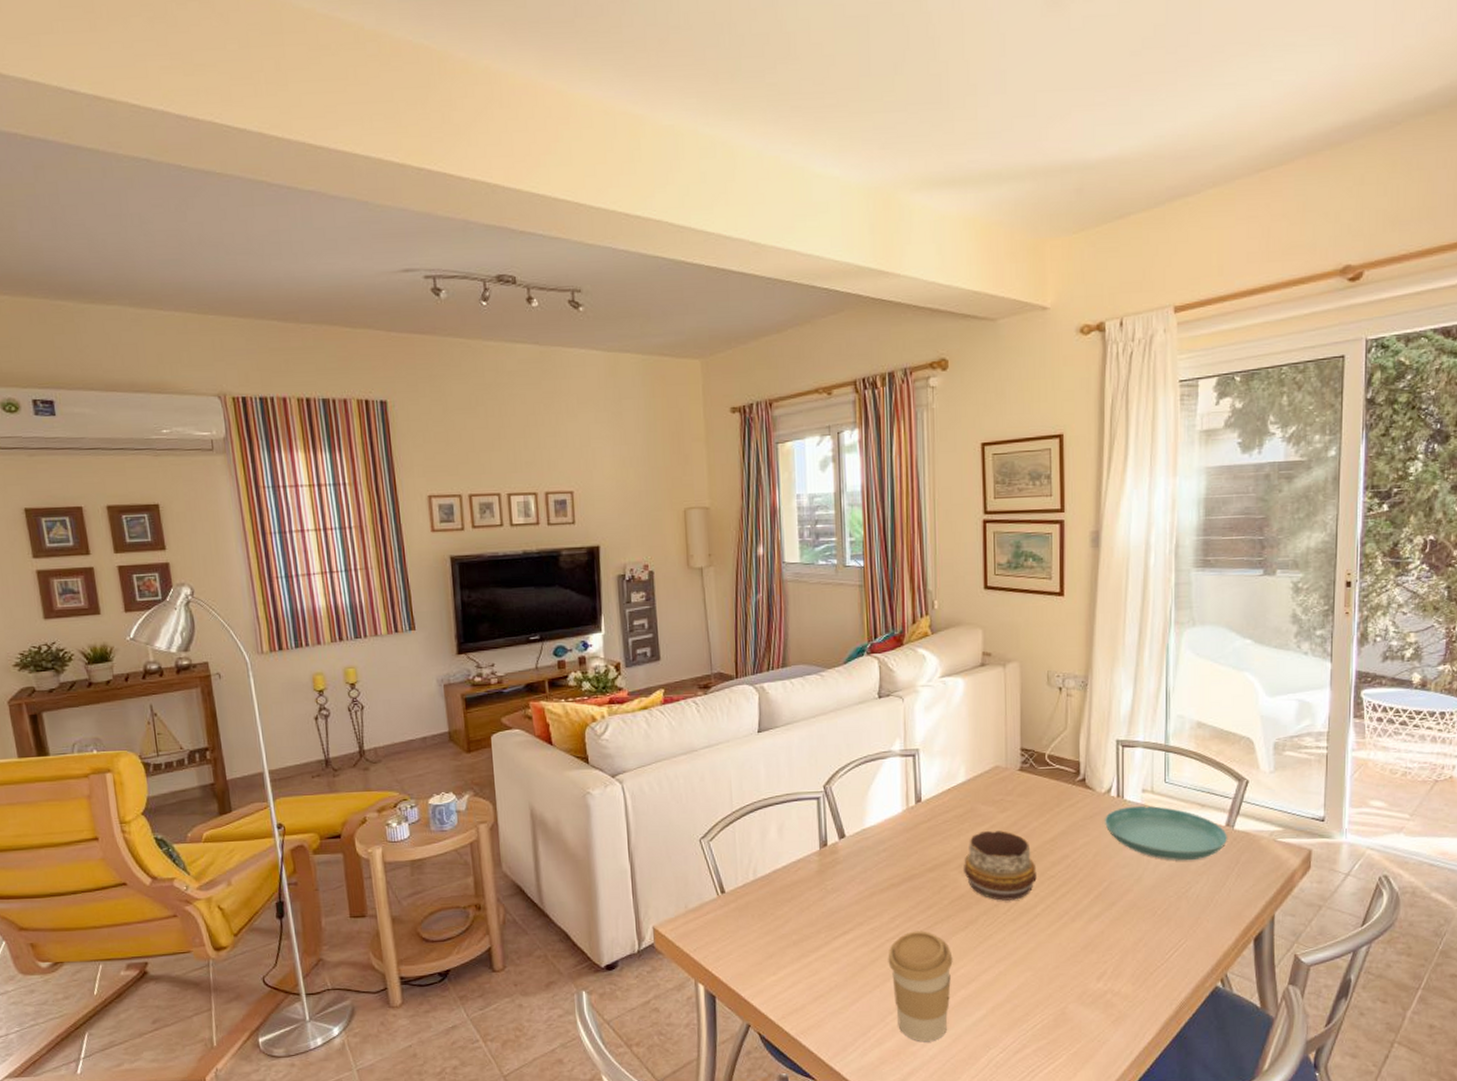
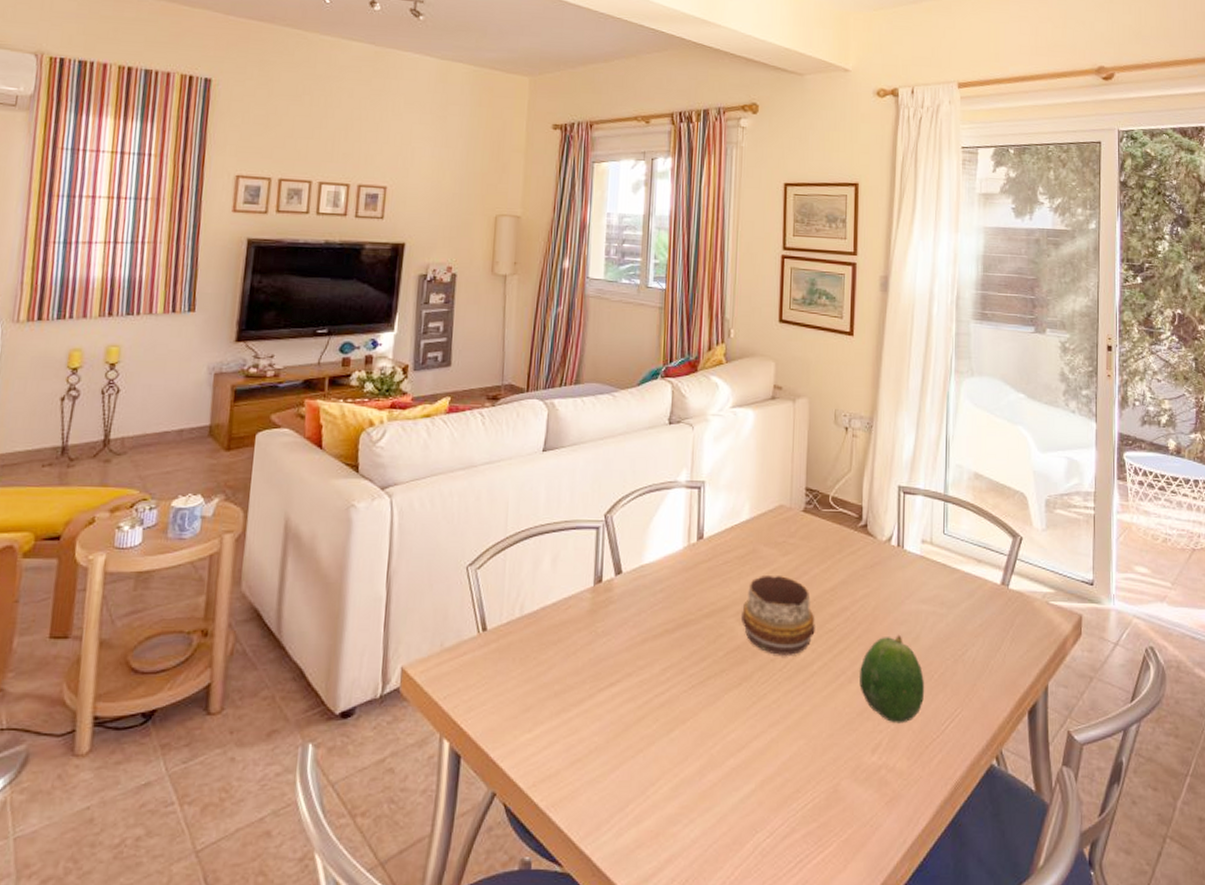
coffee cup: present [888,931,953,1041] -> none [654,686,724,820]
fruit: none [1083,877,1149,955] -> present [859,634,925,723]
saucer: present [1105,805,1228,861] -> none [885,557,1003,621]

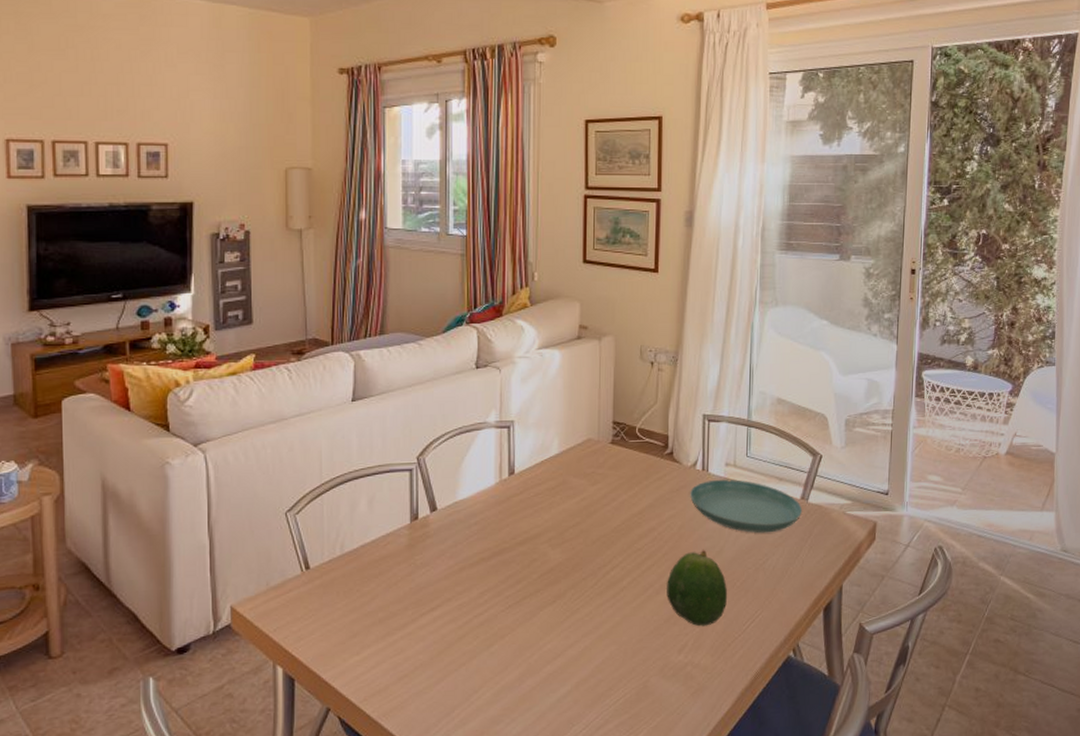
decorative bowl: present [741,576,815,655] -> none [554,503,624,574]
saucer: none [885,557,1003,621] -> present [690,479,803,534]

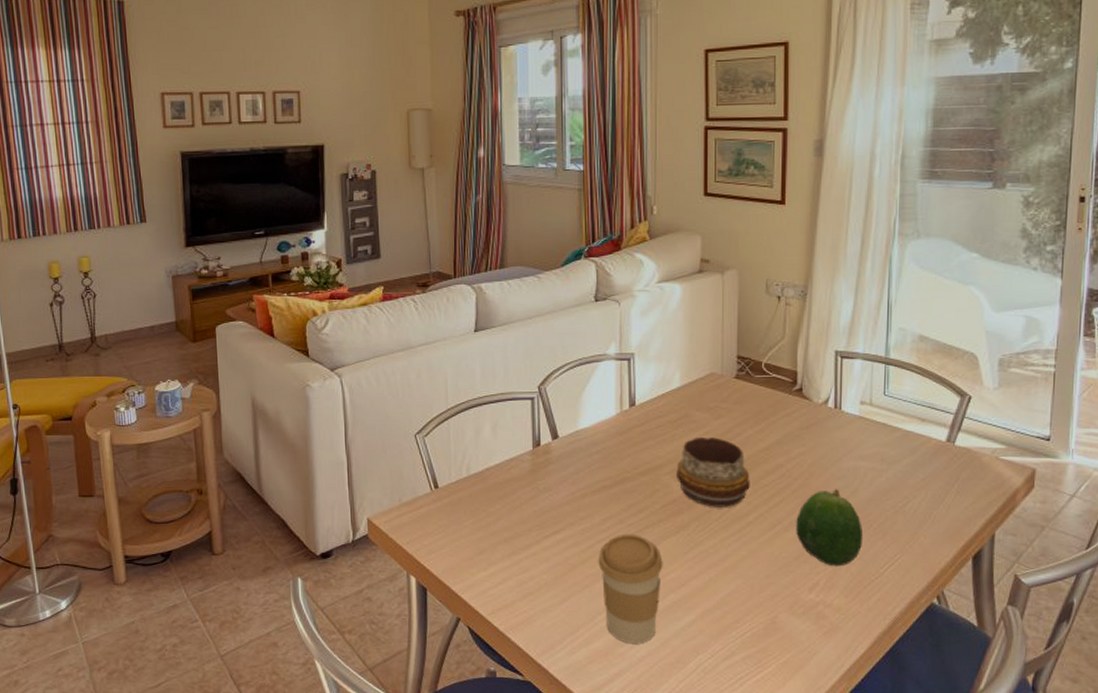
coffee cup: none [475,606,540,720] -> present [598,533,663,643]
decorative bowl: none [554,503,624,574] -> present [676,438,750,507]
saucer: present [690,479,803,534] -> none [821,417,949,475]

